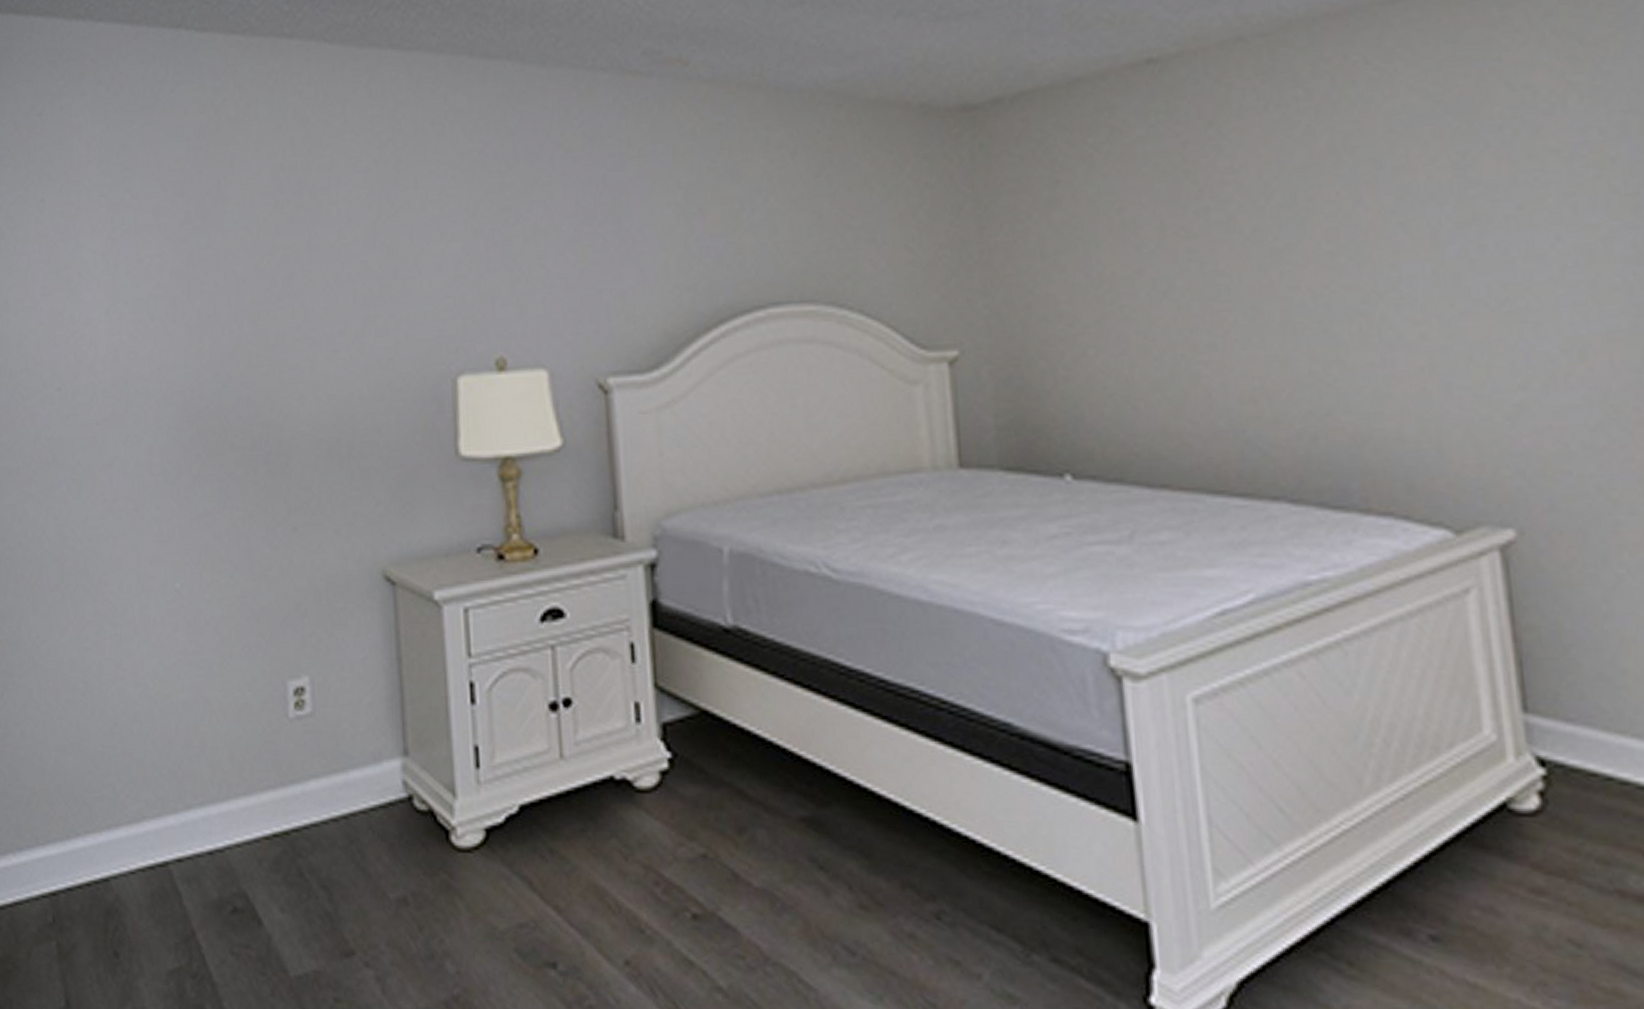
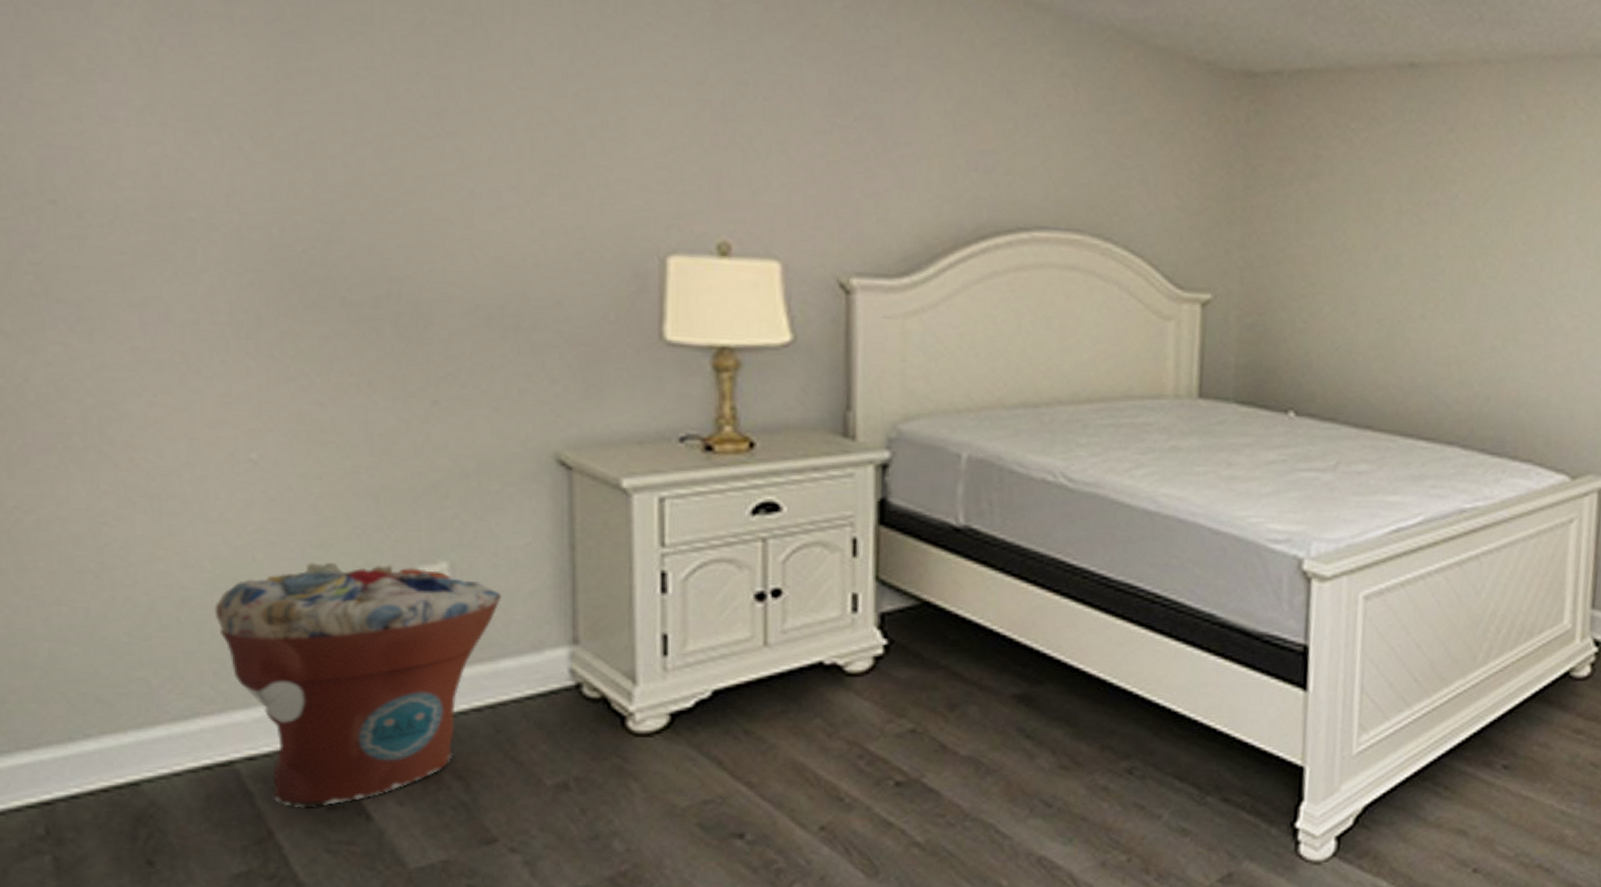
flower pot: none [154,679,349,910] -> present [214,562,502,808]

